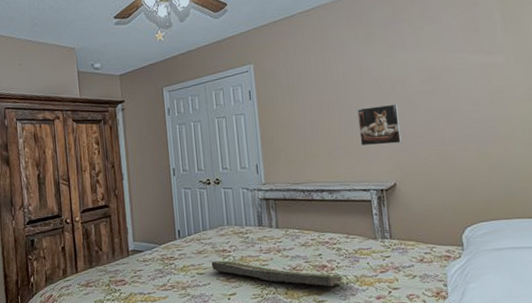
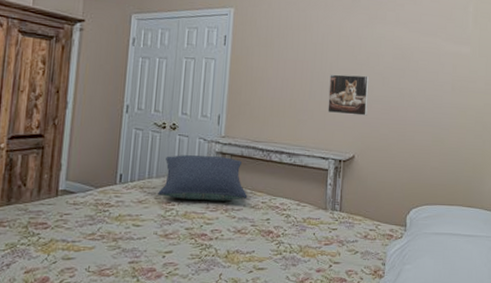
tray: present [207,260,345,287] -> none [147,212,289,255]
pillow: none [214,202,297,246] -> present [158,155,248,202]

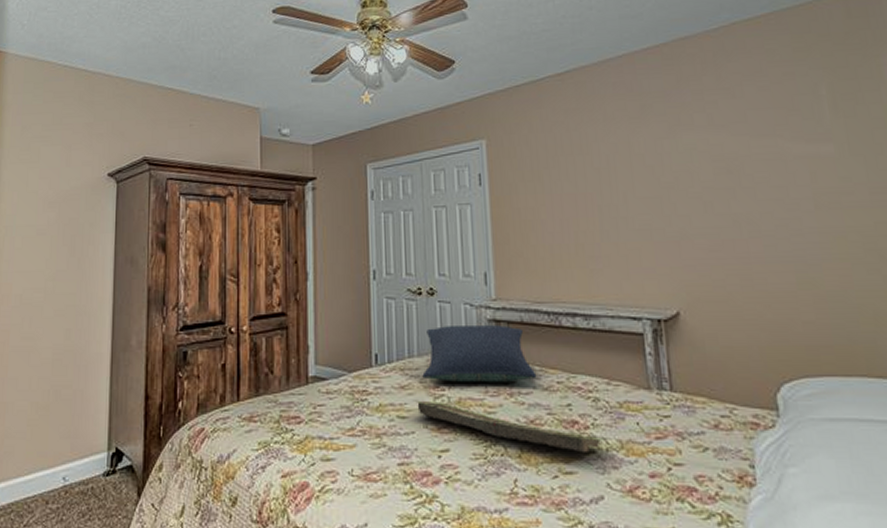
tray: none [147,212,289,255] -> present [412,400,604,454]
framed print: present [327,74,370,116] -> none [625,202,689,258]

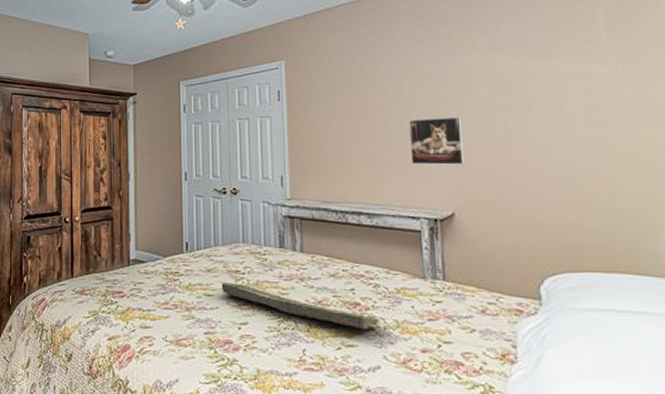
pillow: present [422,325,537,383] -> none [226,221,325,270]
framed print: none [625,202,689,258] -> present [409,116,465,165]

